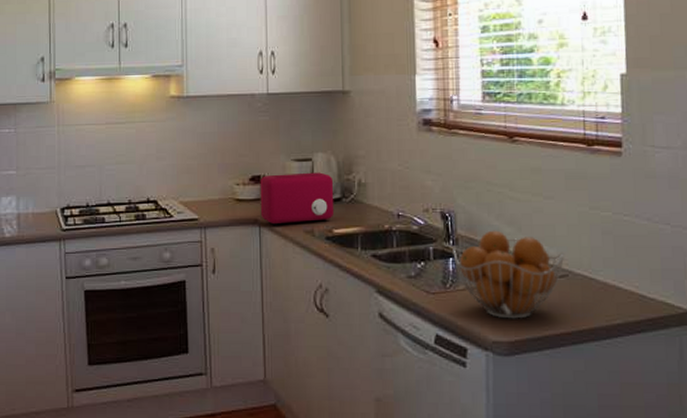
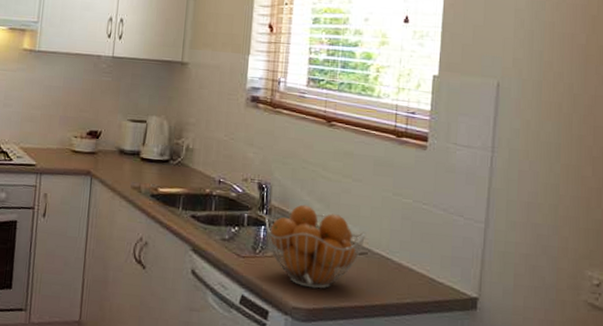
toaster: present [260,172,335,226] -> none [93,131,164,180]

